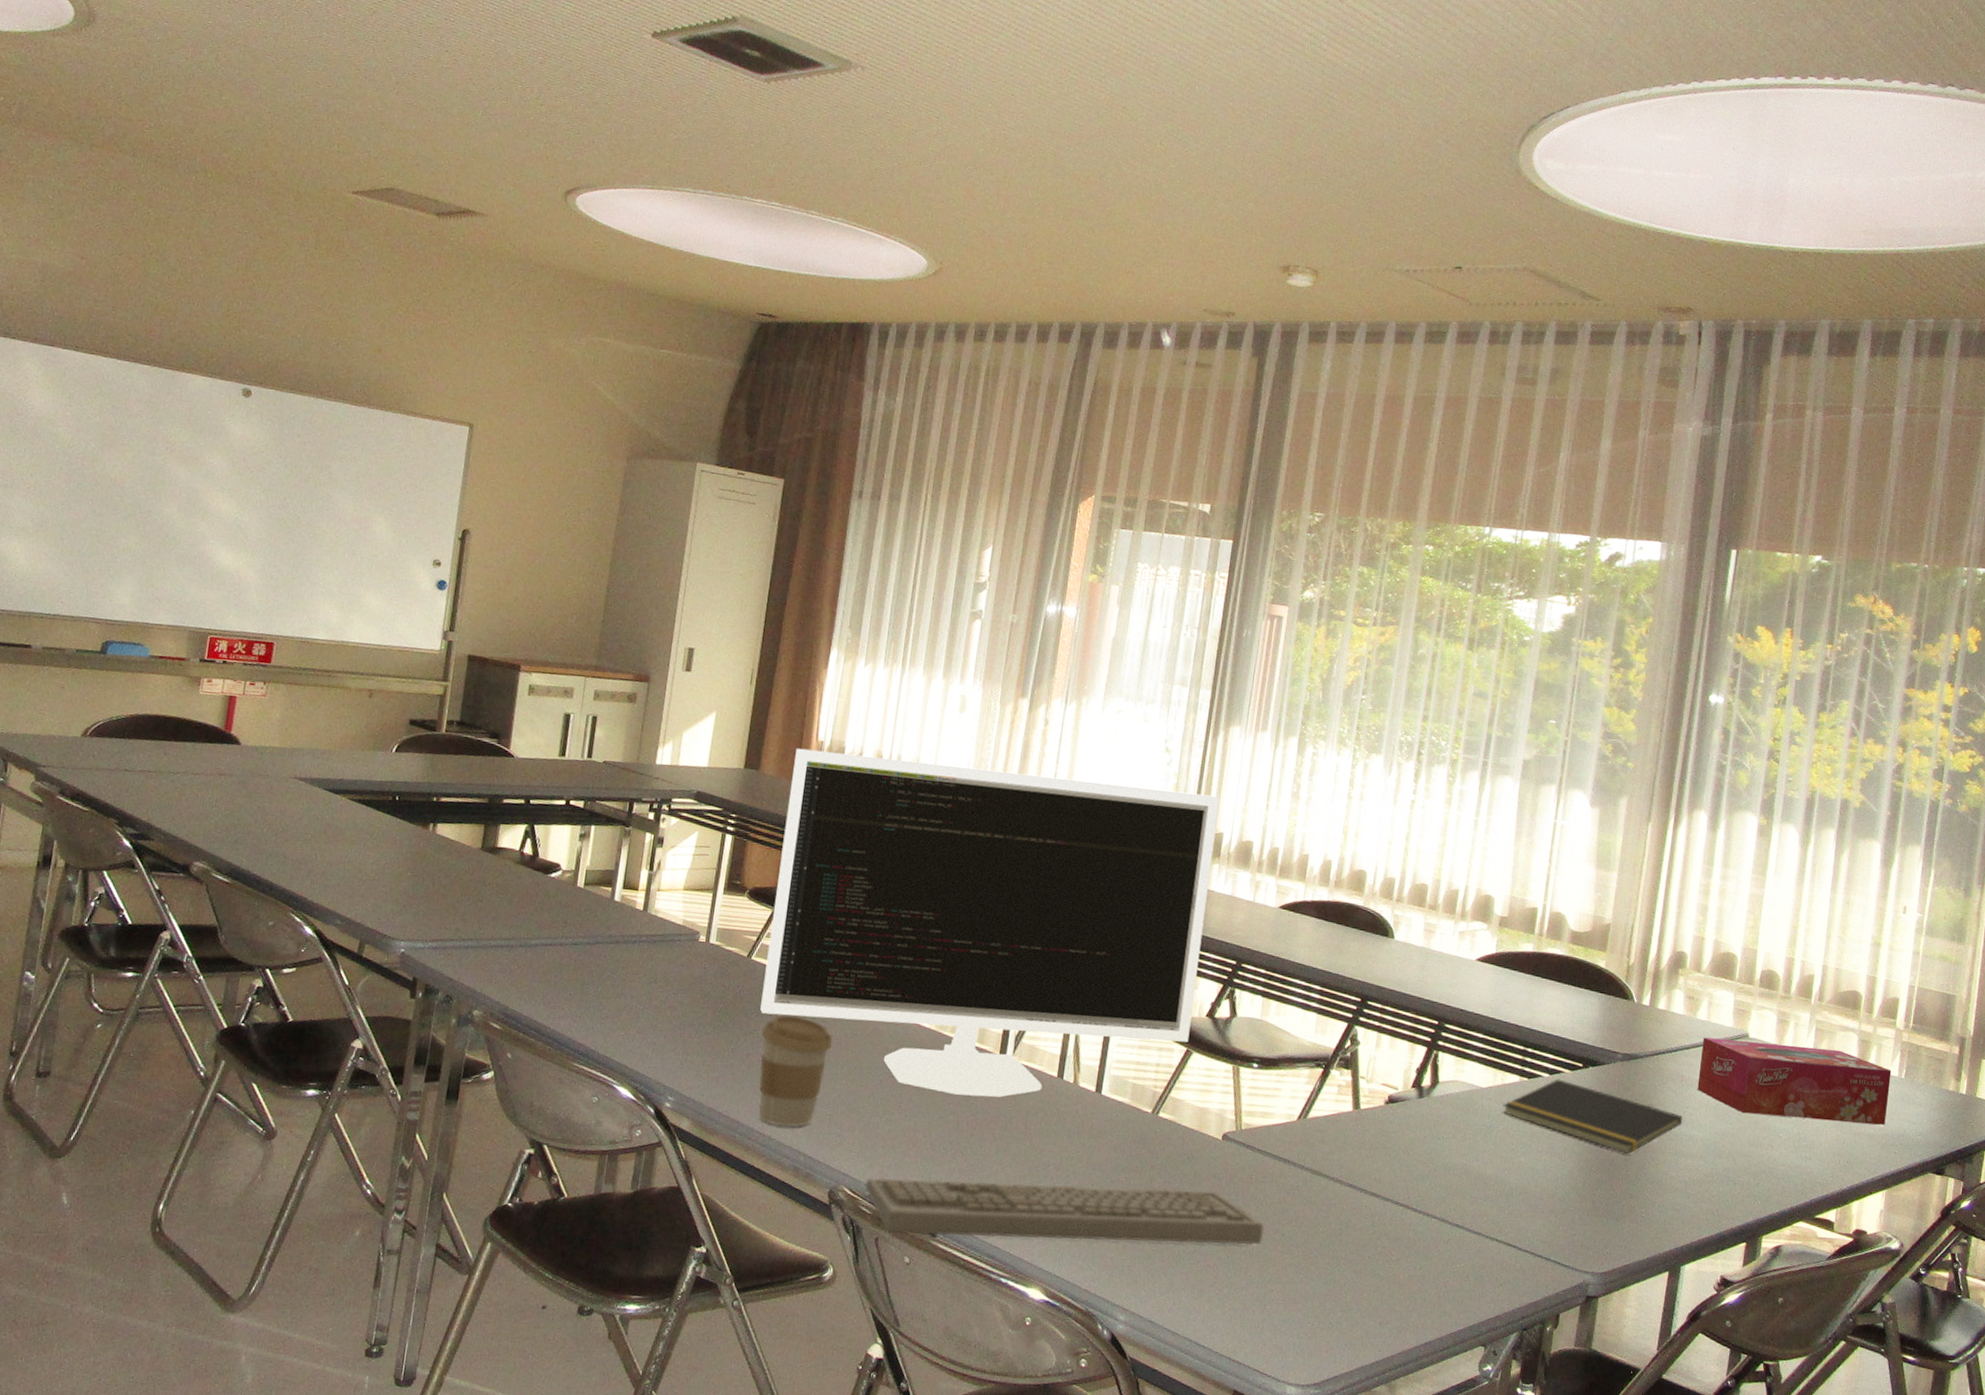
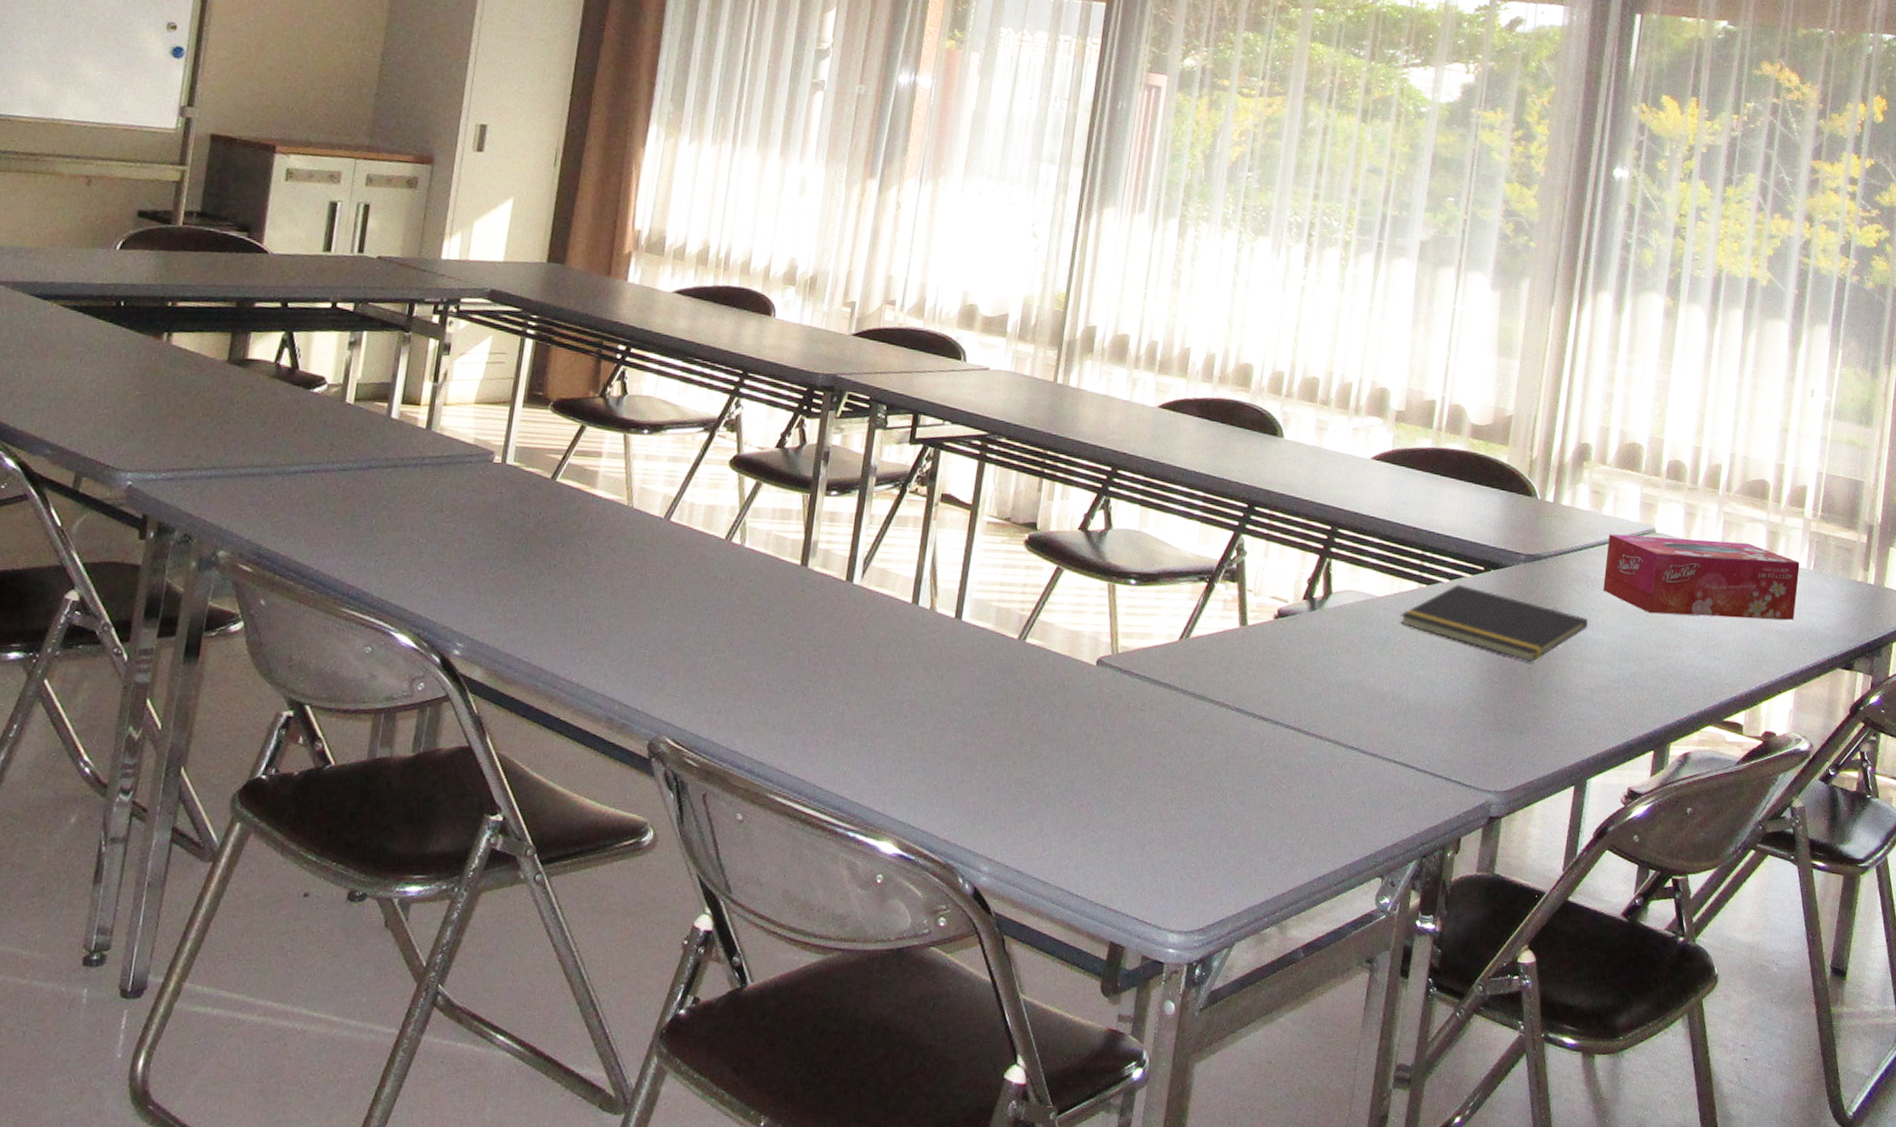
coffee cup: present [758,1015,833,1127] -> none [565,544,653,672]
computer monitor: present [760,748,1220,1098] -> none [567,238,1092,629]
keyboard: present [865,1177,1265,1245] -> none [690,722,1144,788]

